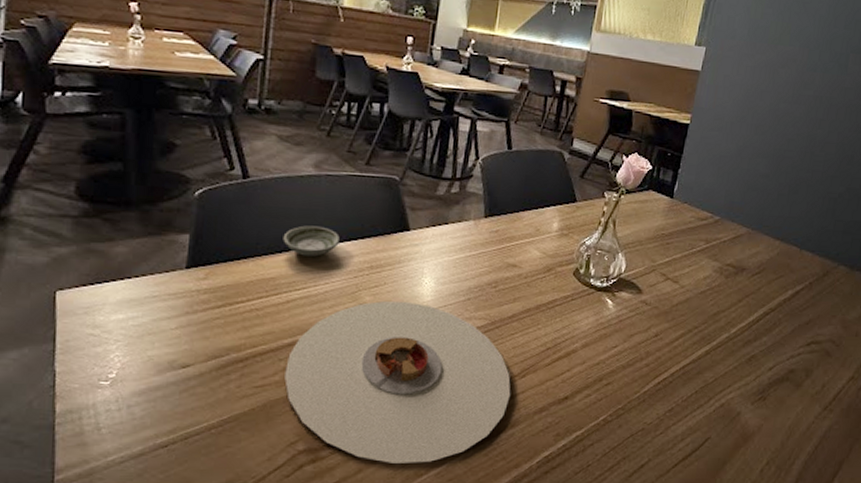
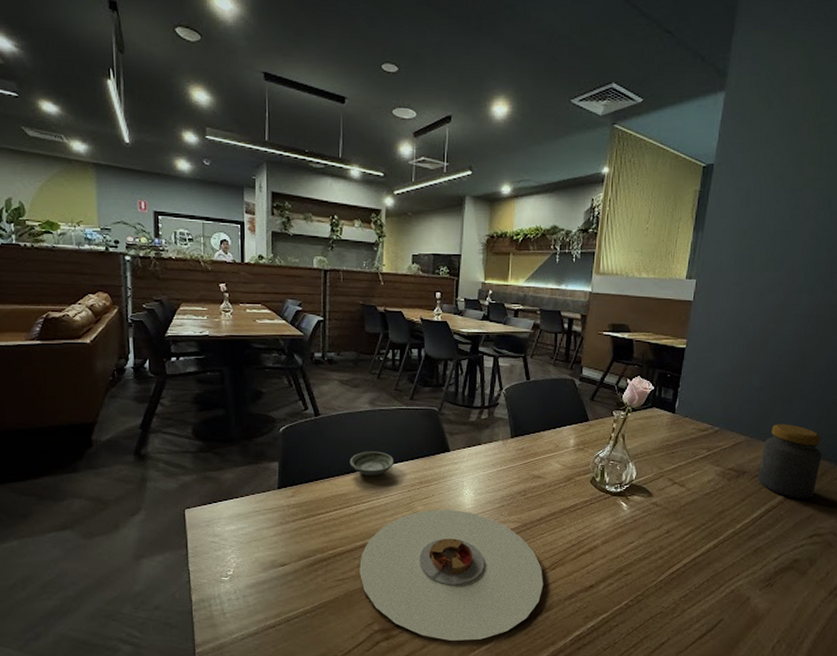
jar: none [757,216,826,302] -> present [758,424,822,499]

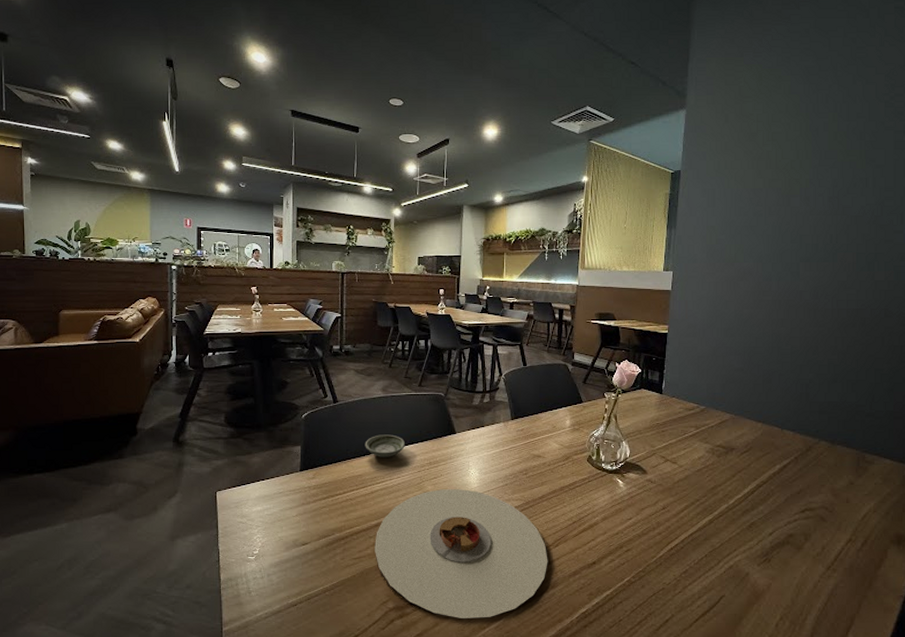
jar: present [758,424,822,499] -> none [746,402,806,474]

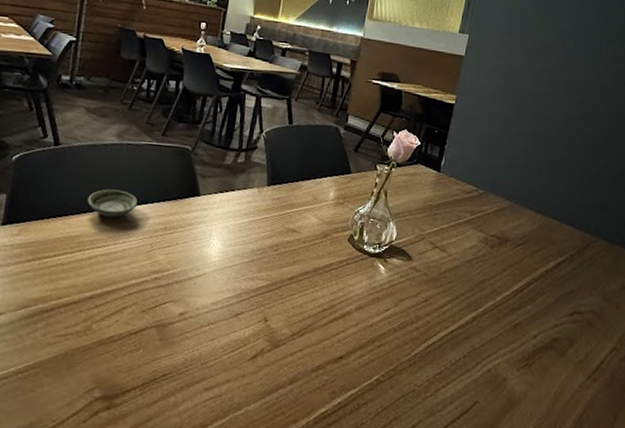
plate: present [375,489,548,618] -> none [84,260,290,414]

